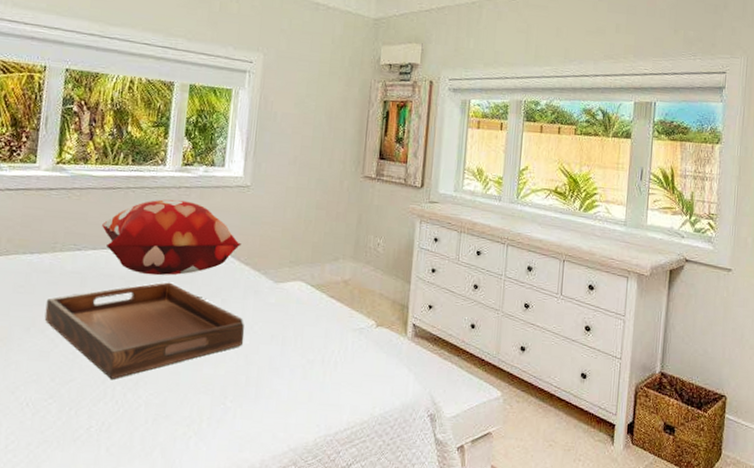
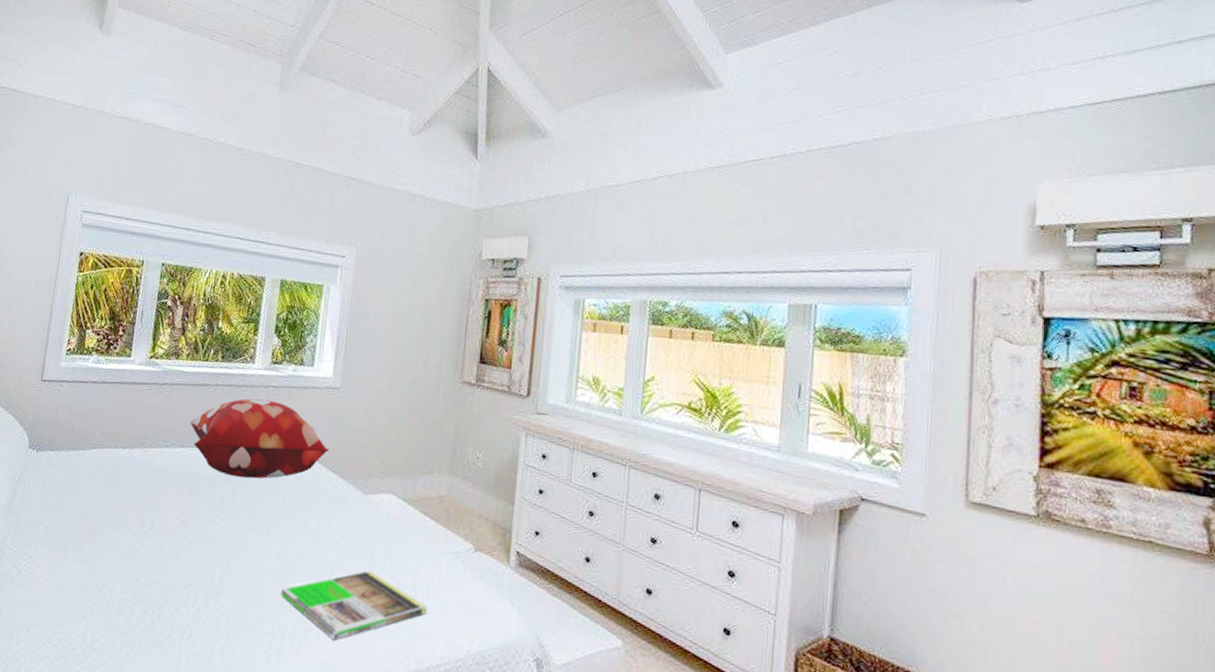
serving tray: present [44,282,245,379] -> none [132,486,331,585]
magazine: none [198,351,335,417] -> present [280,570,428,641]

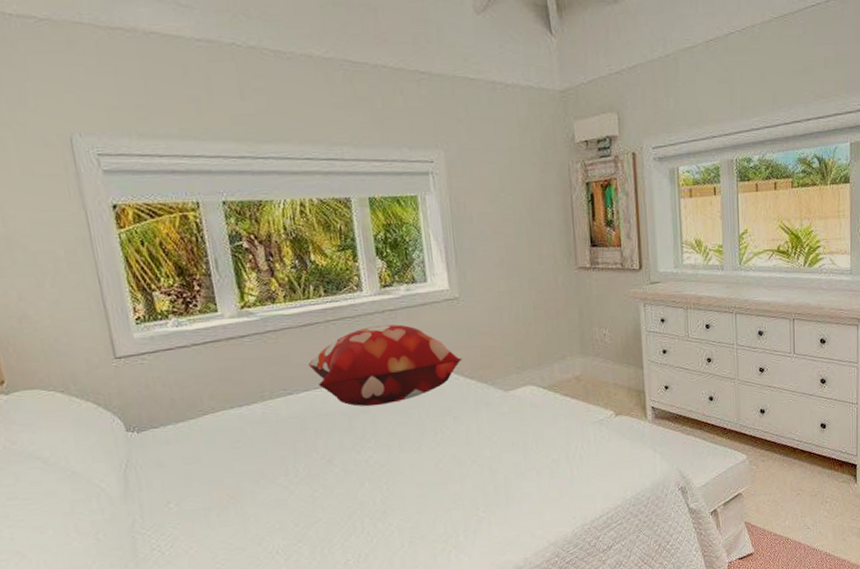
magazine: present [280,570,428,641] -> none [445,456,583,523]

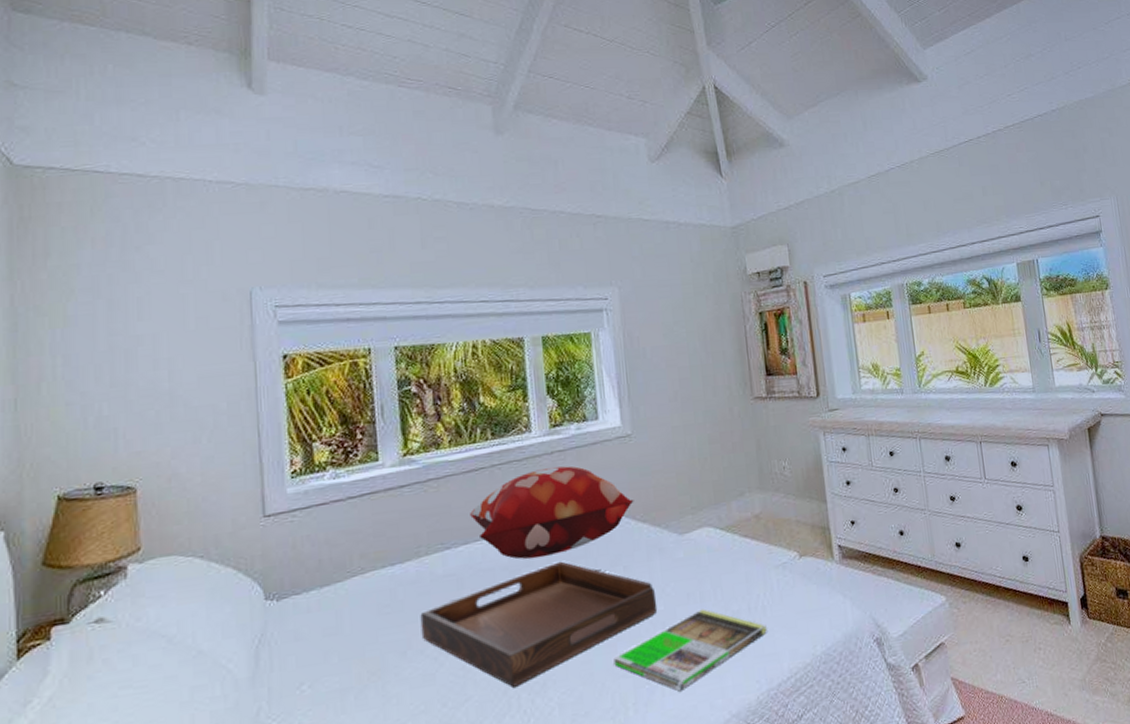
serving tray: none [269,409,485,513] -> present [420,561,658,687]
magazine: none [445,456,583,523] -> present [613,609,767,692]

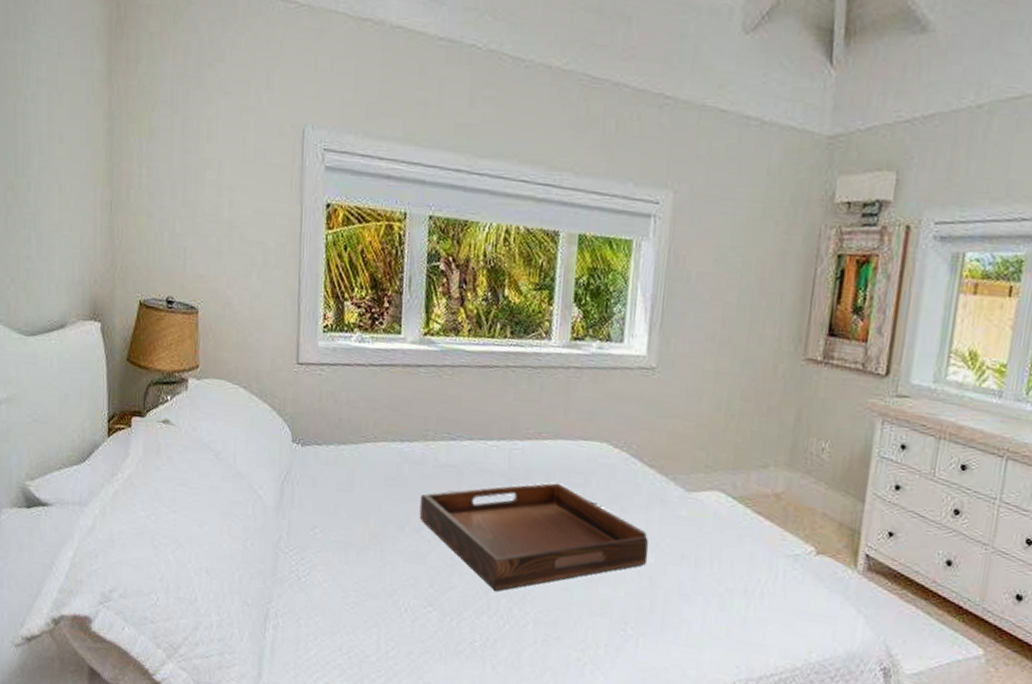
decorative pillow: present [470,466,634,559] -> none [478,382,645,475]
magazine: present [613,609,767,692] -> none [593,575,761,649]

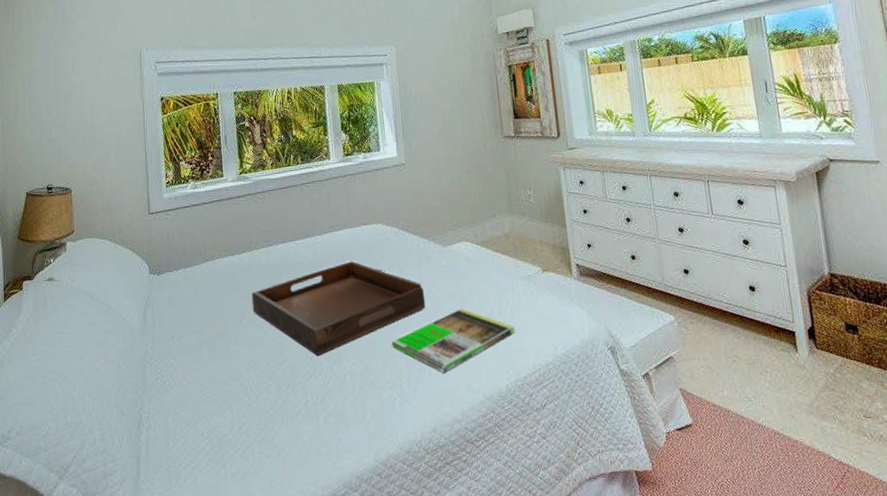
magazine: none [593,575,761,649] -> present [391,308,515,373]

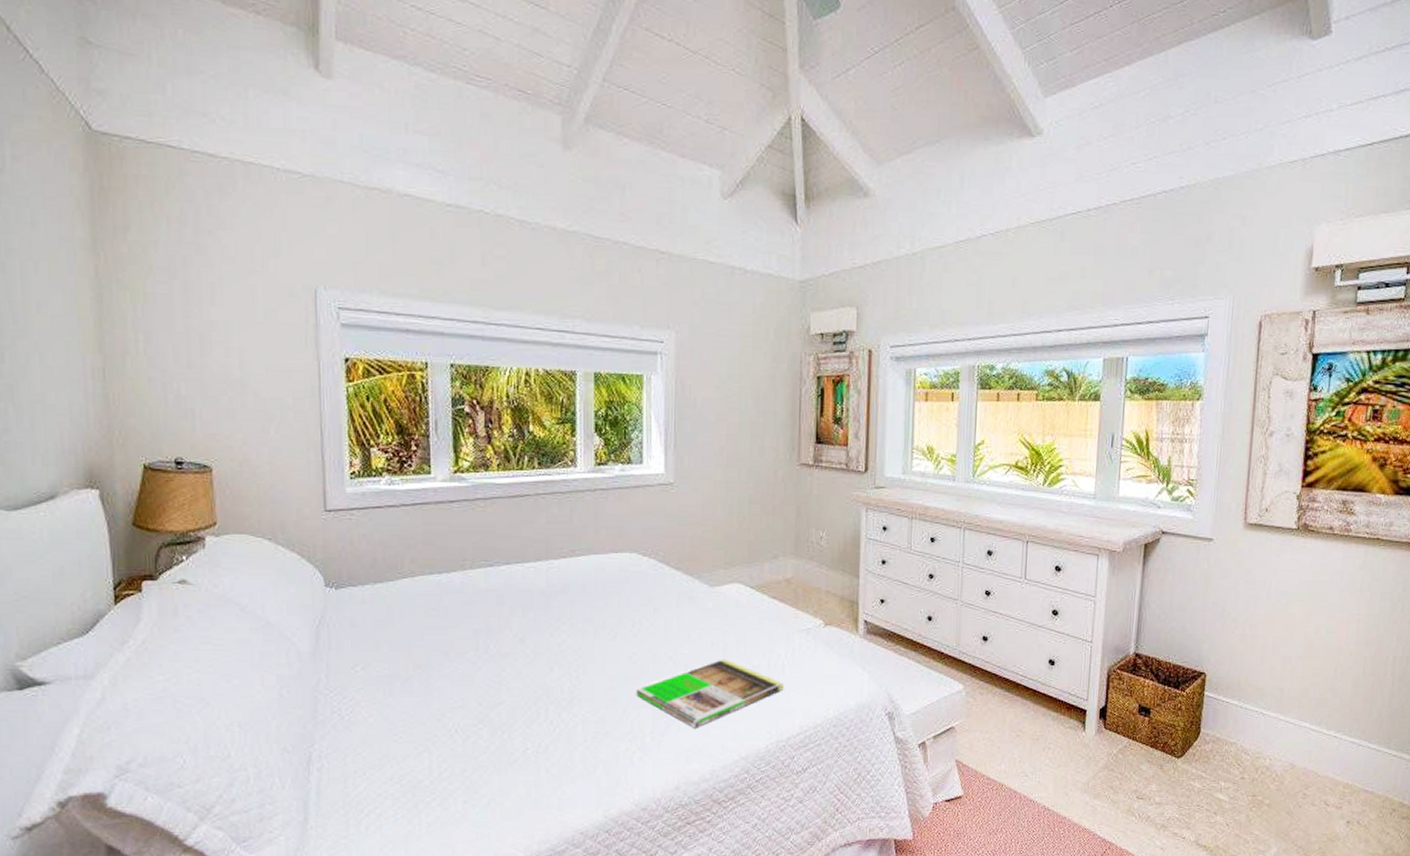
serving tray: present [251,261,426,356] -> none [462,594,682,699]

